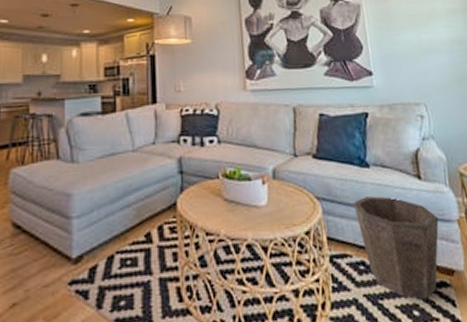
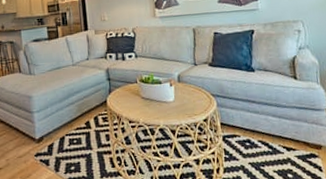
waste bin: present [353,196,439,300] -> none [241,93,311,167]

